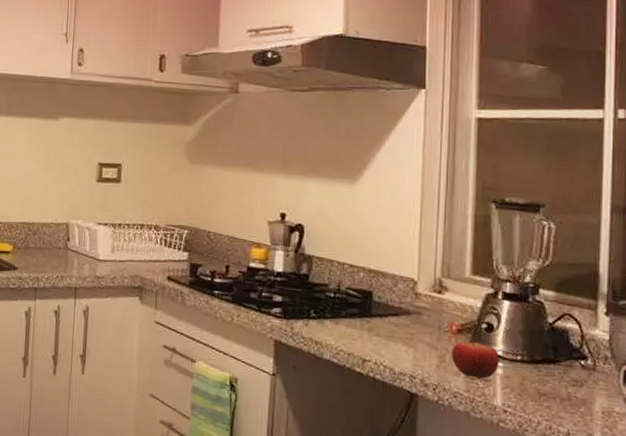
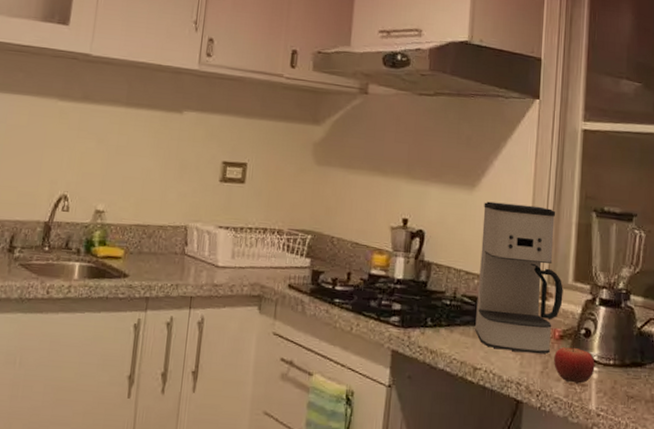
coffee maker: none [362,194,460,348] -> present [475,201,563,354]

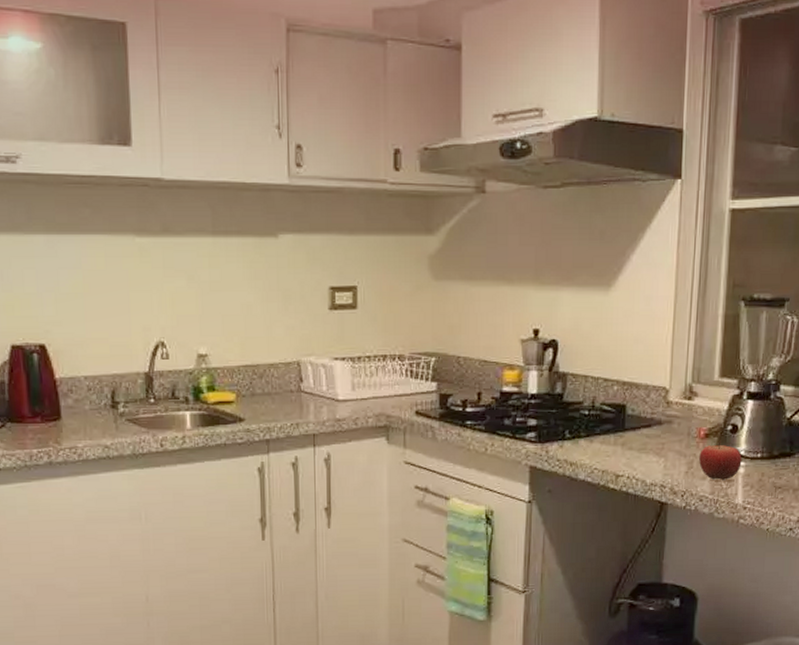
coffee maker: present [475,201,563,354] -> none [616,301,709,454]

